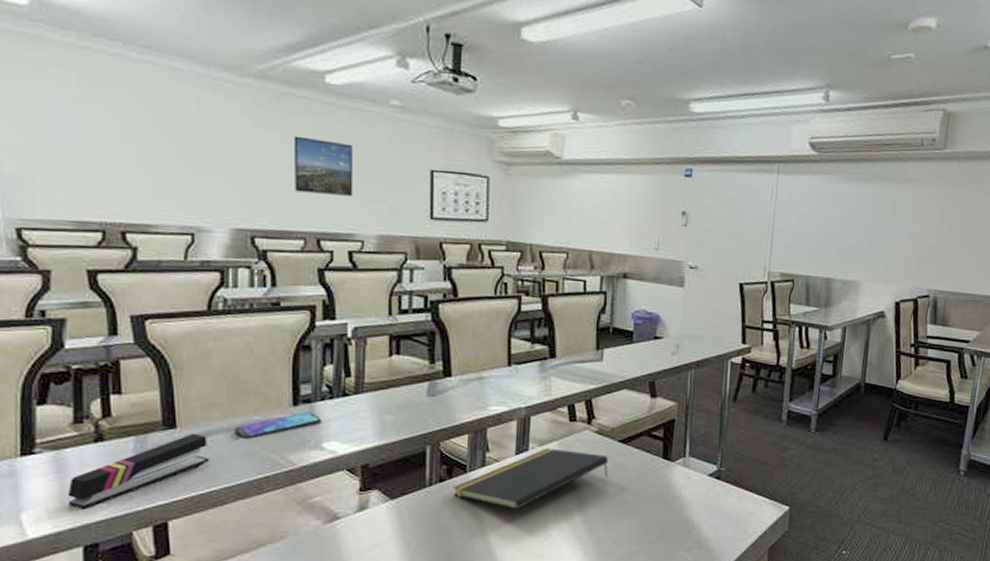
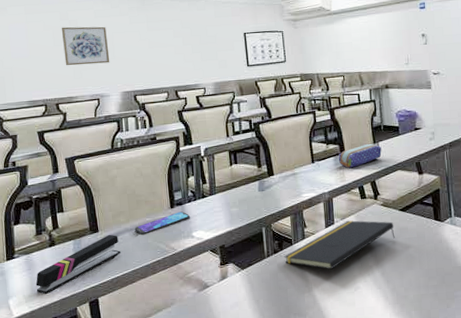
wall art: none [138,115,217,182] -> present [61,26,110,66]
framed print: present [293,136,354,196] -> none [154,24,196,61]
pencil case: none [545,348,606,380] -> present [338,143,382,169]

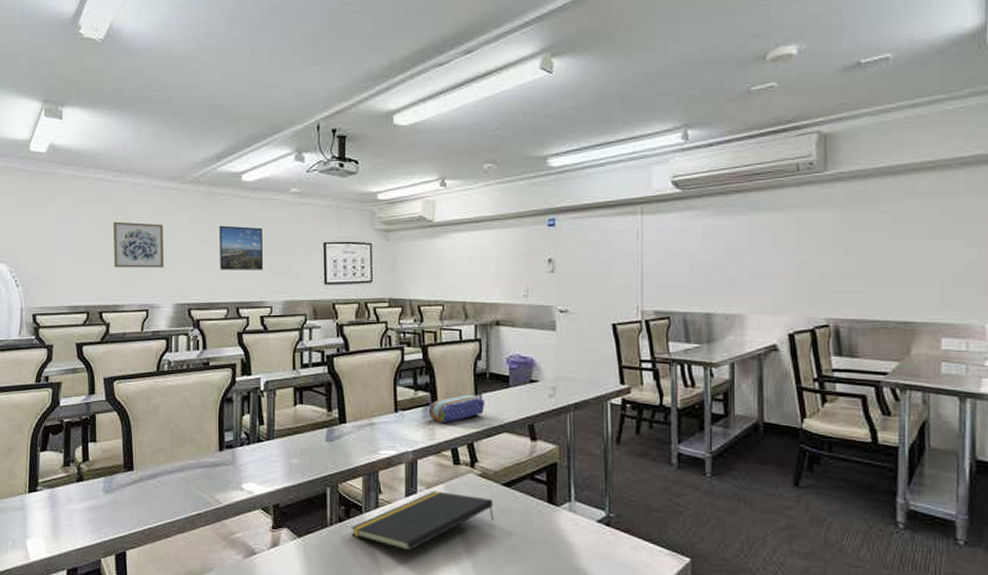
stapler: present [35,234,120,294] -> none [57,475,156,538]
smartphone: present [134,211,191,235] -> none [175,456,242,480]
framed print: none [154,24,196,61] -> present [219,225,264,270]

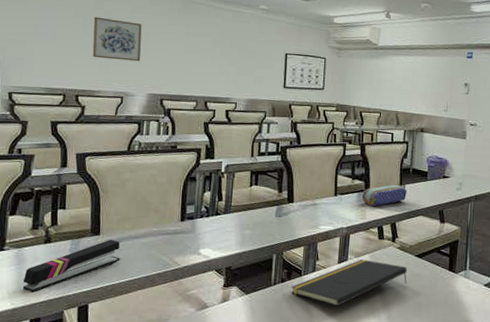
stapler: none [57,475,156,538] -> present [22,239,120,292]
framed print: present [219,225,264,270] -> none [192,30,233,72]

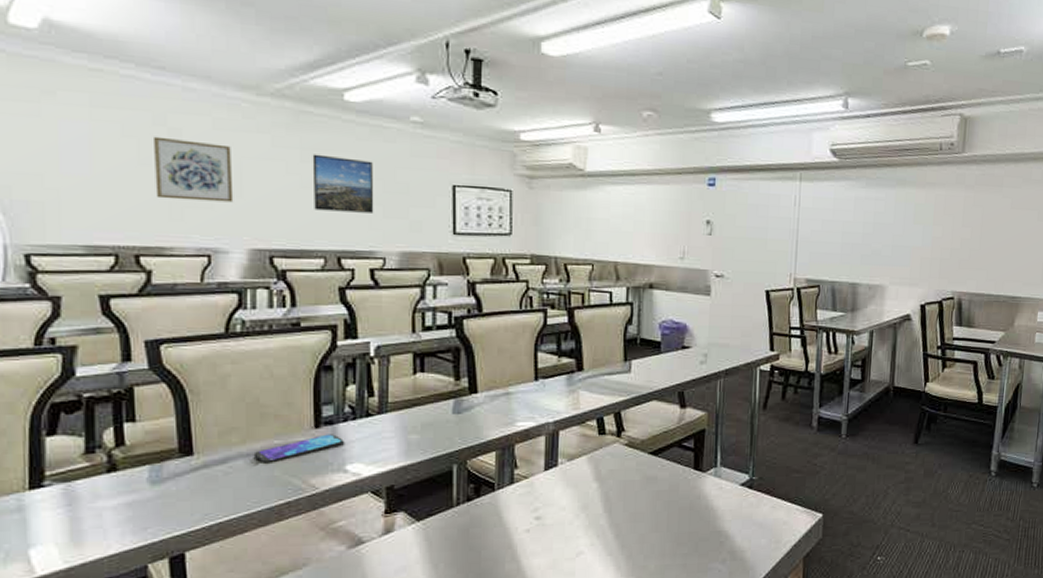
stapler: present [22,239,120,292] -> none [78,459,227,543]
smartphone: none [139,226,201,245] -> present [253,434,345,463]
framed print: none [192,30,233,72] -> present [312,154,374,213]
notepad: present [291,259,408,307] -> none [481,463,640,527]
pencil case: present [361,184,407,207] -> none [572,360,634,393]

